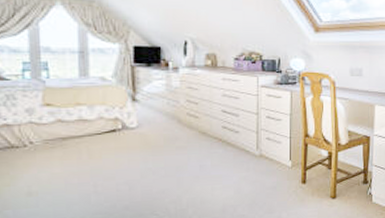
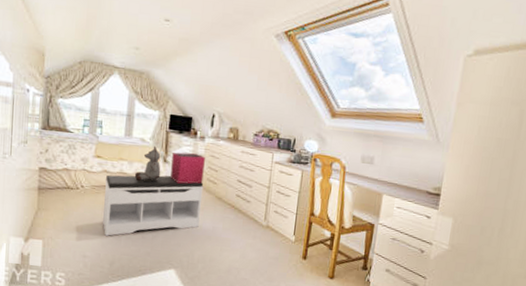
bench: none [60,115,184,196] -> present [102,174,204,236]
stuffed bear: none [97,84,130,127] -> present [134,146,161,182]
storage bin: none [142,86,182,123] -> present [170,152,205,184]

